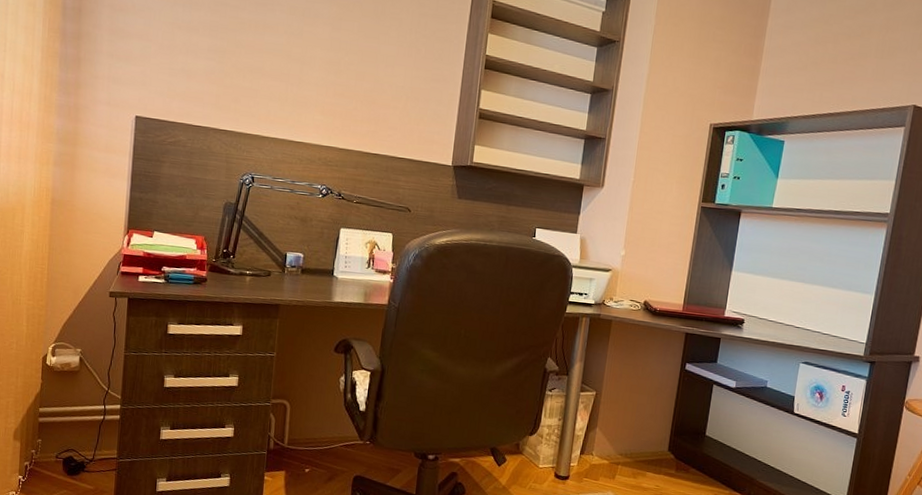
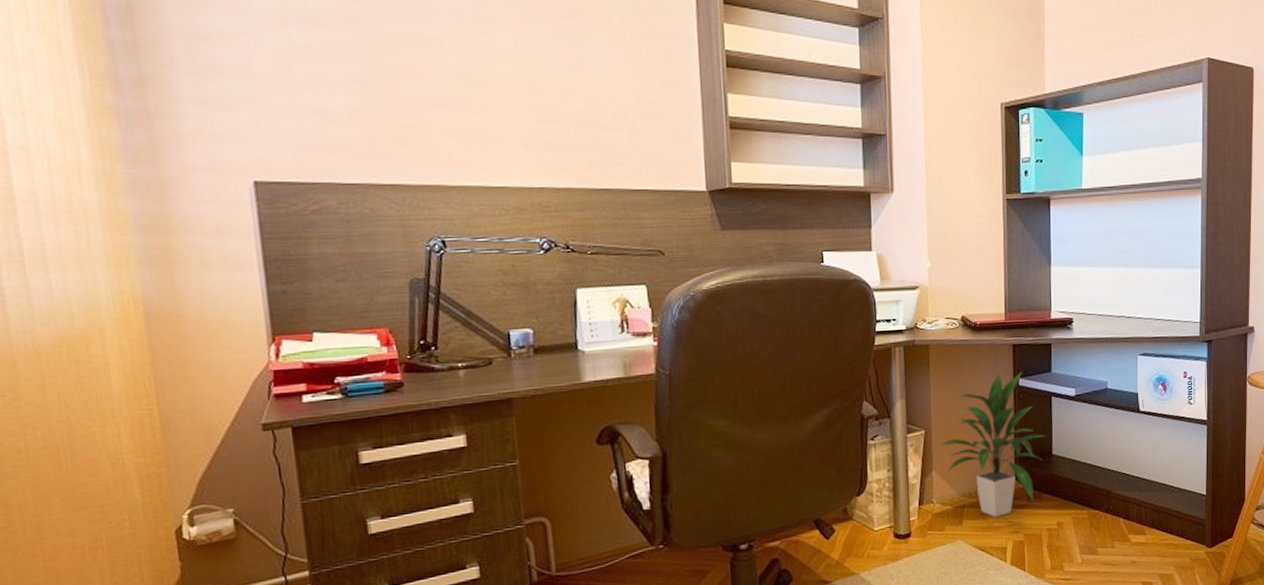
indoor plant: none [603,355,703,479] -> present [936,371,1046,517]

